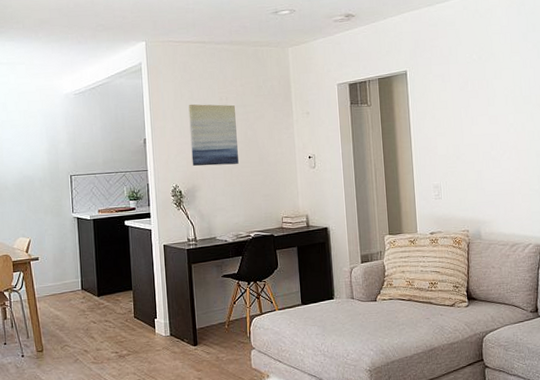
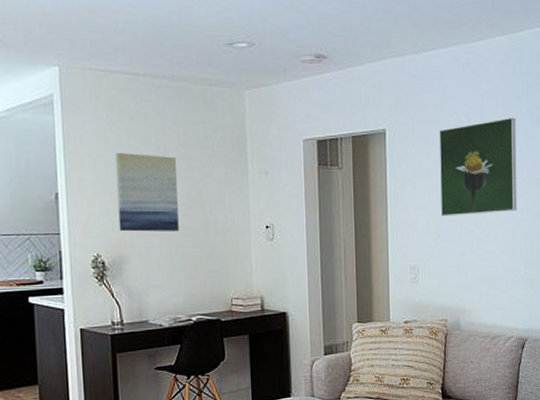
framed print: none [454,52,529,141] -> present [439,117,517,216]

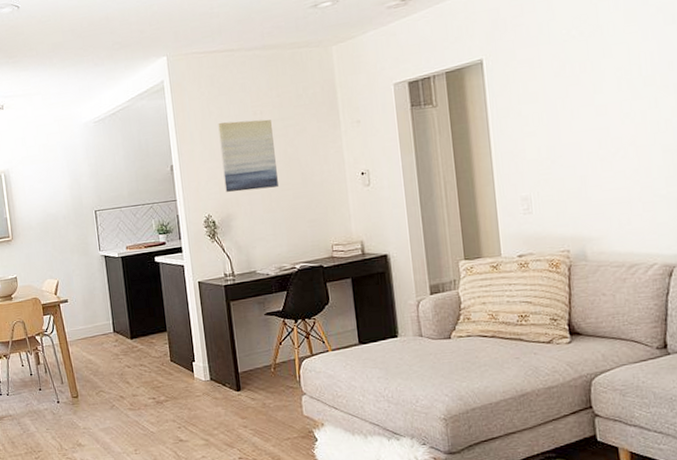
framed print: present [439,117,517,216] -> none [546,20,652,141]

